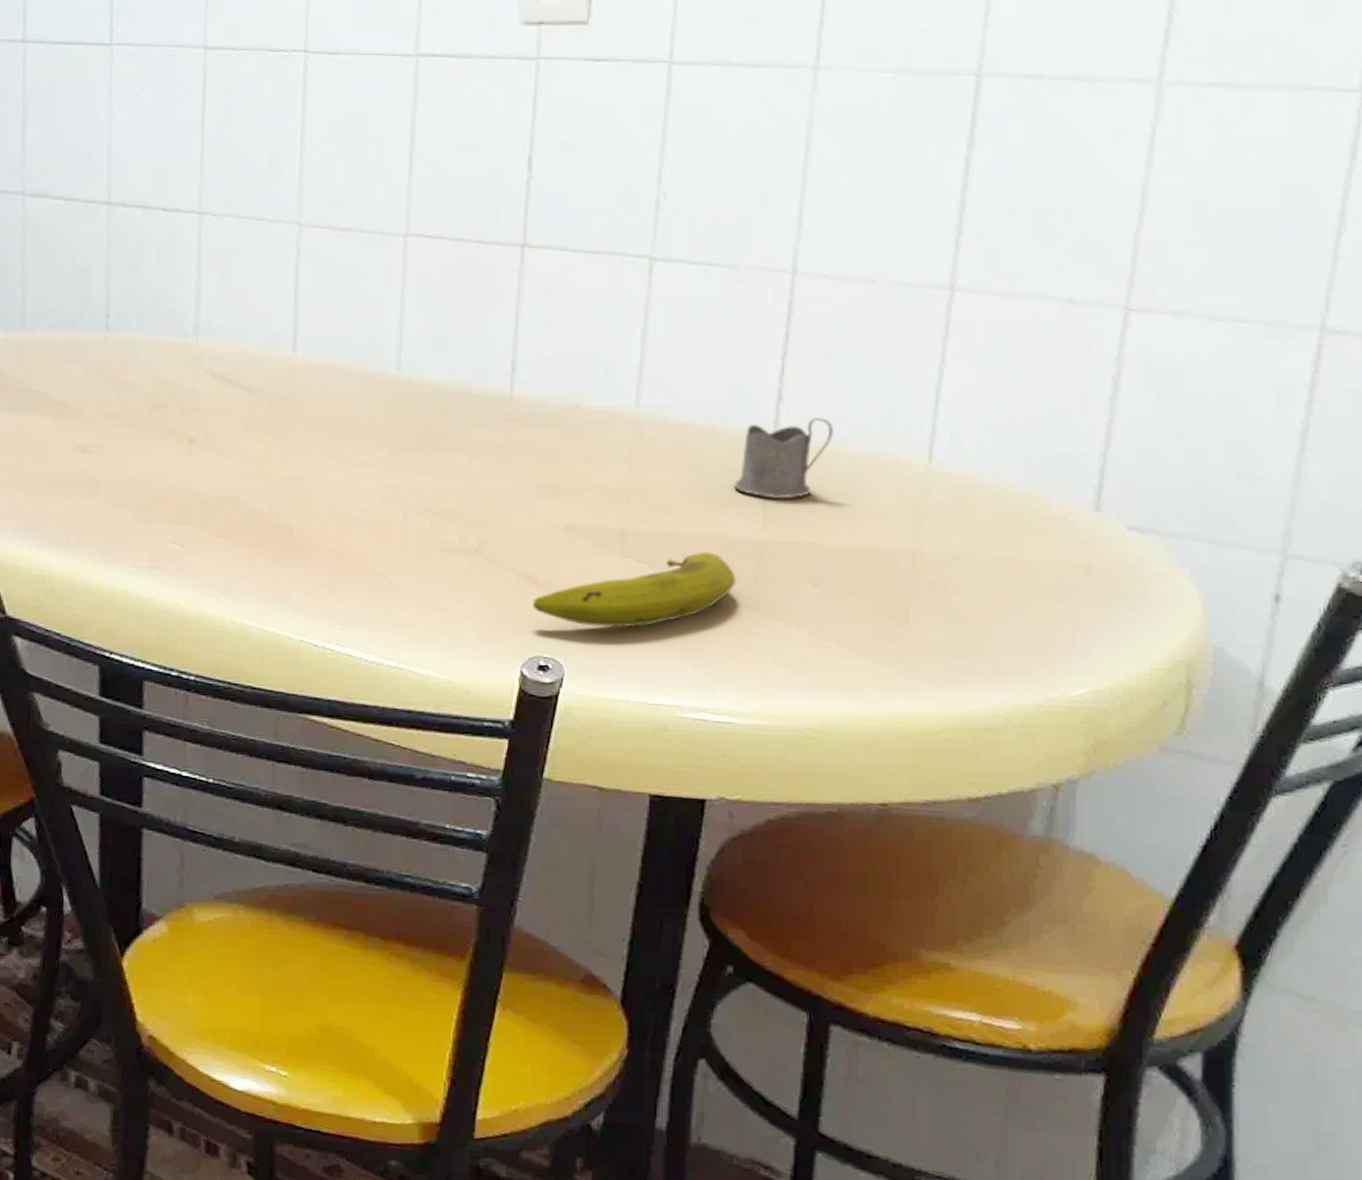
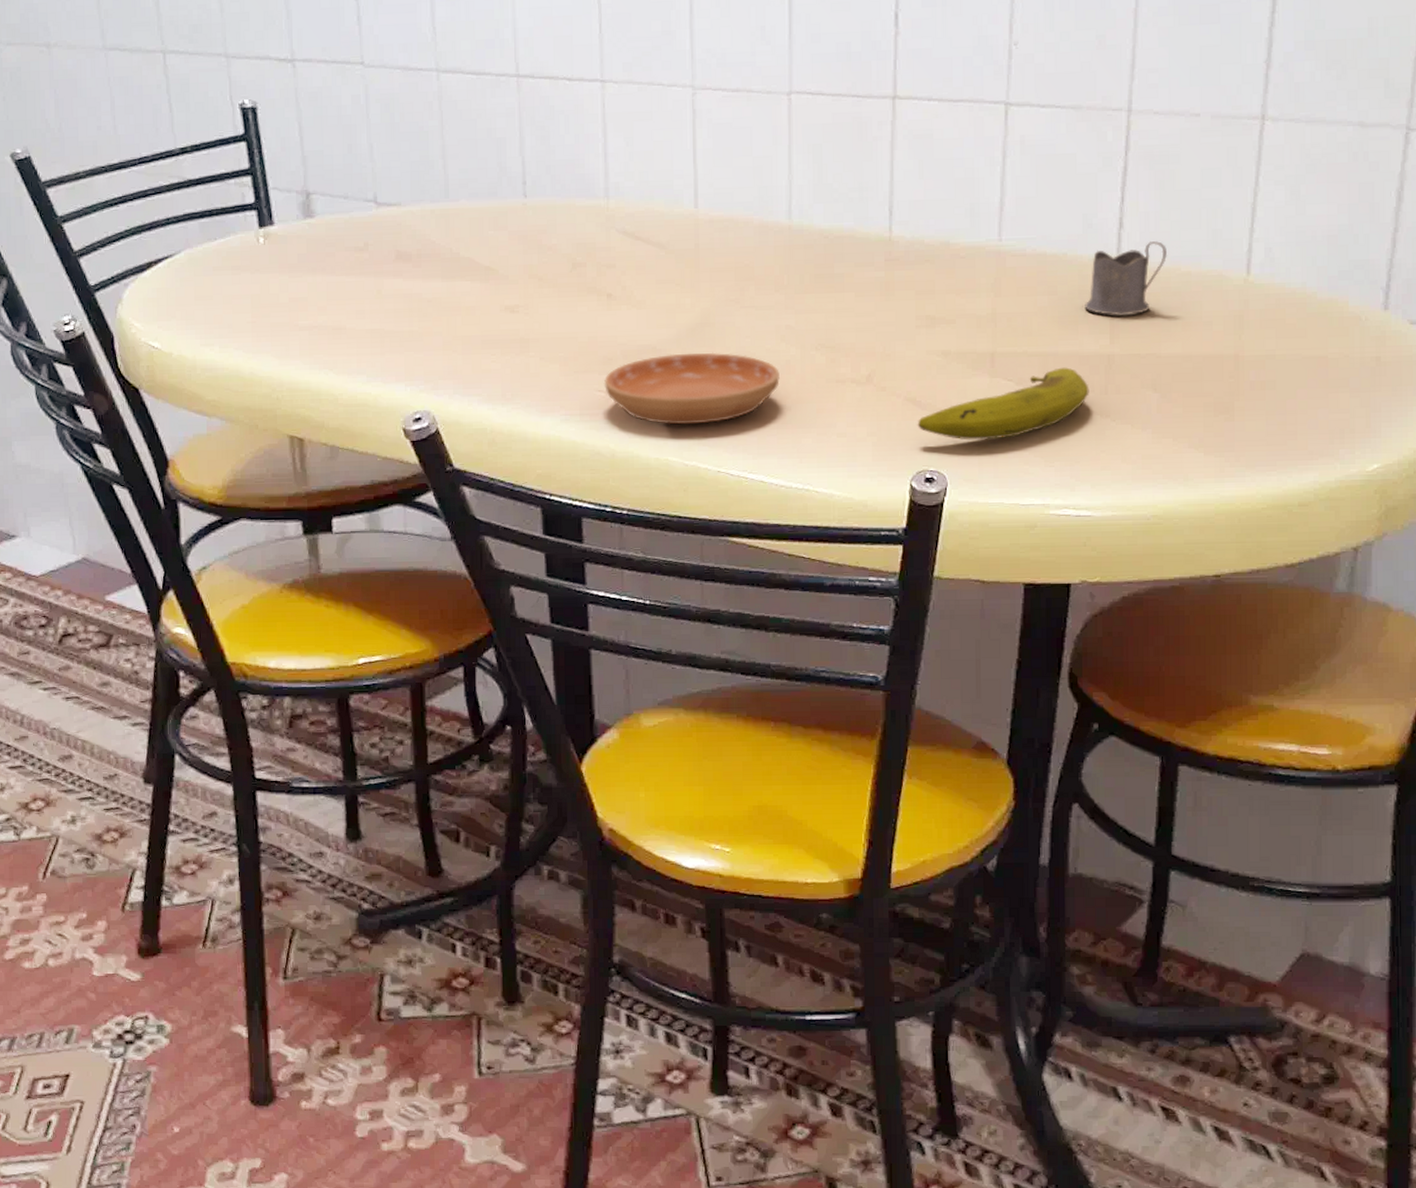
saucer: none [178,508,377,587] -> present [603,352,780,425]

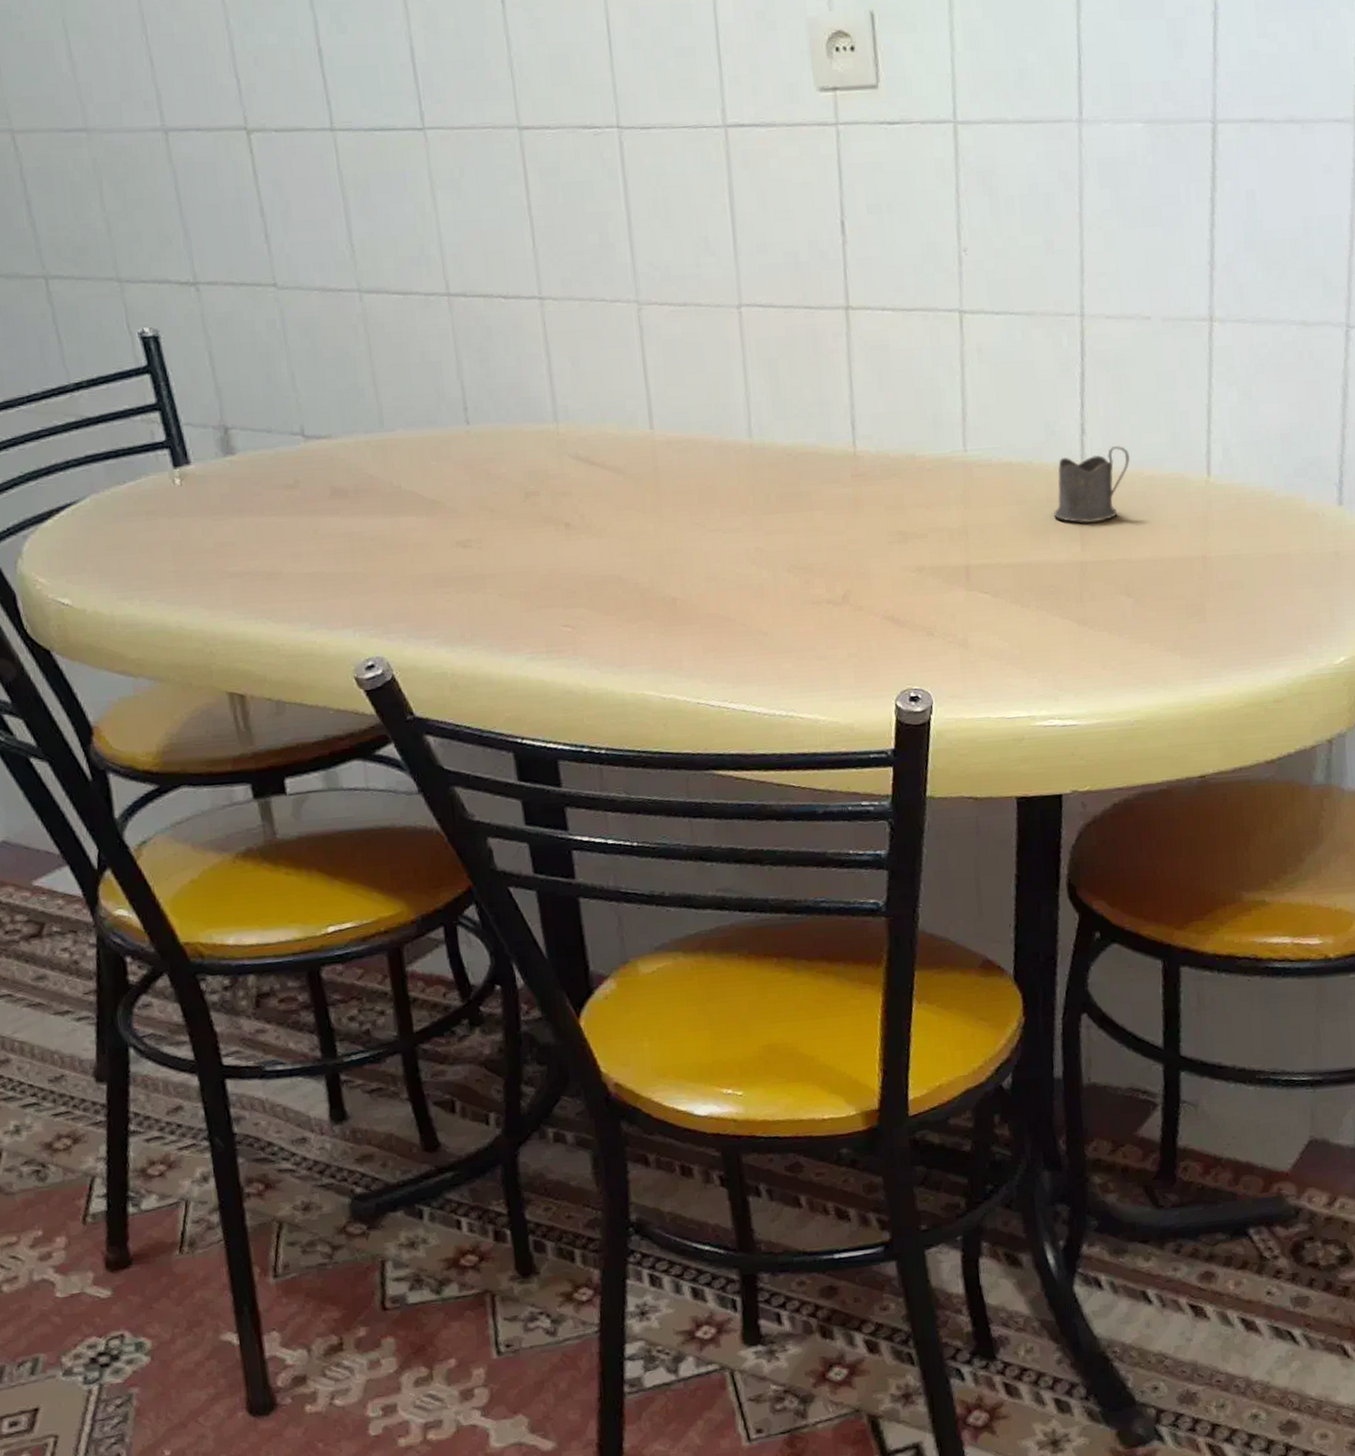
saucer: present [603,352,780,425] -> none [569,579,754,658]
fruit: present [917,367,1089,440] -> none [897,577,1066,656]

